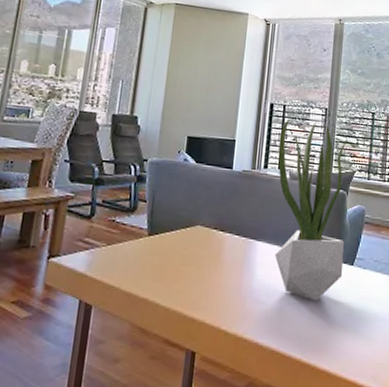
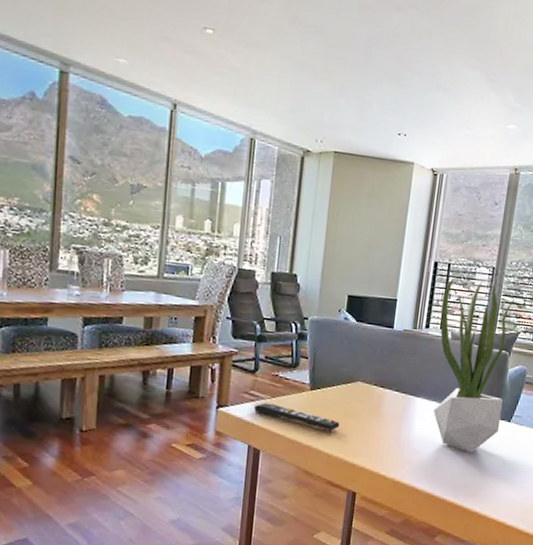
remote control: none [88,251,179,281] -> present [254,403,340,431]

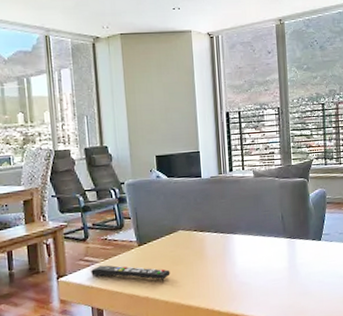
potted plant: present [433,276,513,453] -> none [239,121,313,275]

